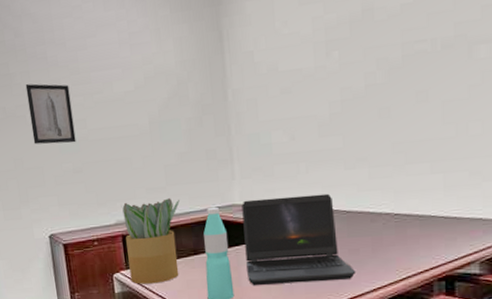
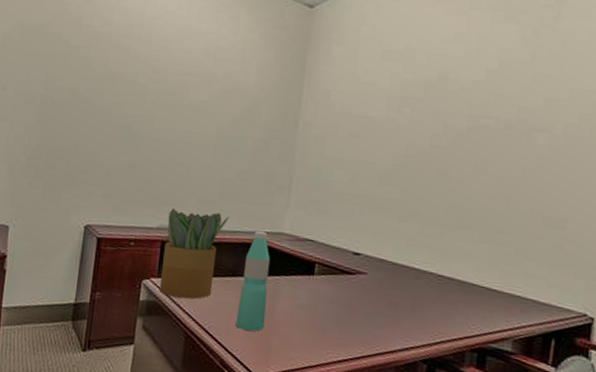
wall art: present [25,83,76,145] -> none [94,71,145,138]
laptop computer: present [242,193,356,286] -> none [281,231,392,333]

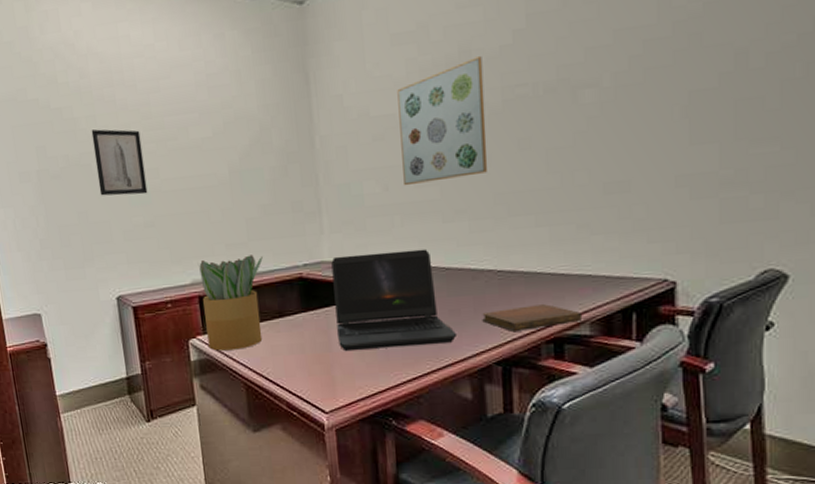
wall art: none [94,71,145,138] -> present [91,129,148,196]
water bottle: present [235,231,271,331] -> none [289,265,324,370]
laptop computer: none [281,231,392,333] -> present [331,249,458,352]
wall art: none [369,85,457,185] -> present [397,56,487,186]
notebook: none [416,310,508,338] -> present [482,303,583,331]

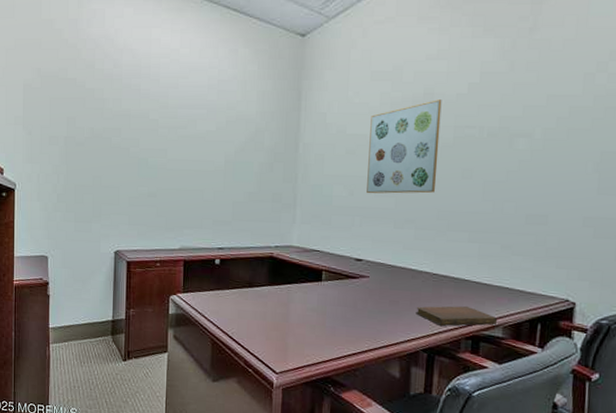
wall art: present [91,129,148,196] -> none [115,111,156,169]
potted plant: present [197,255,263,351] -> none [186,231,242,310]
laptop computer: present [331,249,458,352] -> none [295,243,394,328]

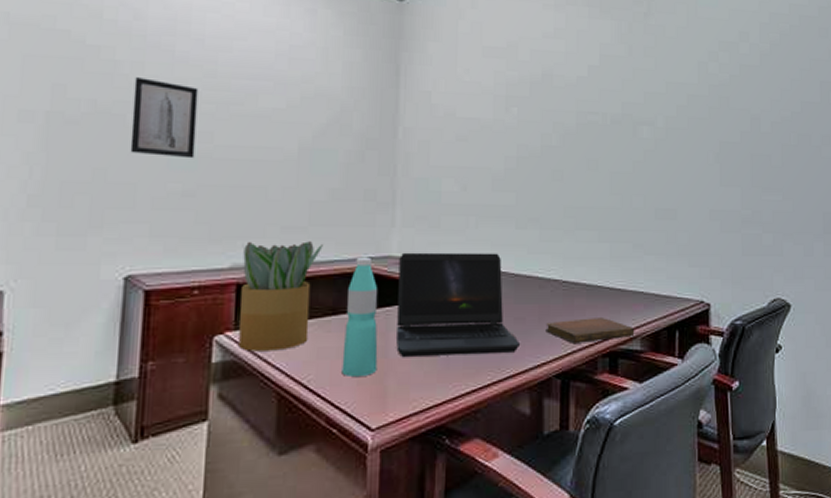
wall art: none [115,111,156,169] -> present [130,77,199,159]
potted plant: none [186,231,242,310] -> present [239,241,323,351]
water bottle: none [255,246,282,335] -> present [342,258,378,378]
laptop computer: none [295,243,394,328] -> present [396,252,521,358]
wall art: present [366,100,442,194] -> none [482,82,562,189]

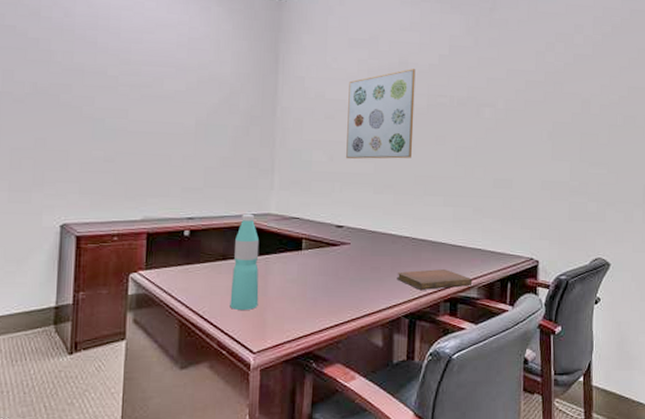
wall art: present [130,77,199,159] -> none [63,64,116,131]
potted plant: present [239,241,323,351] -> none [149,200,215,287]
laptop computer: present [396,252,521,358] -> none [274,211,376,297]
wall art: none [482,82,562,189] -> present [346,69,416,159]

